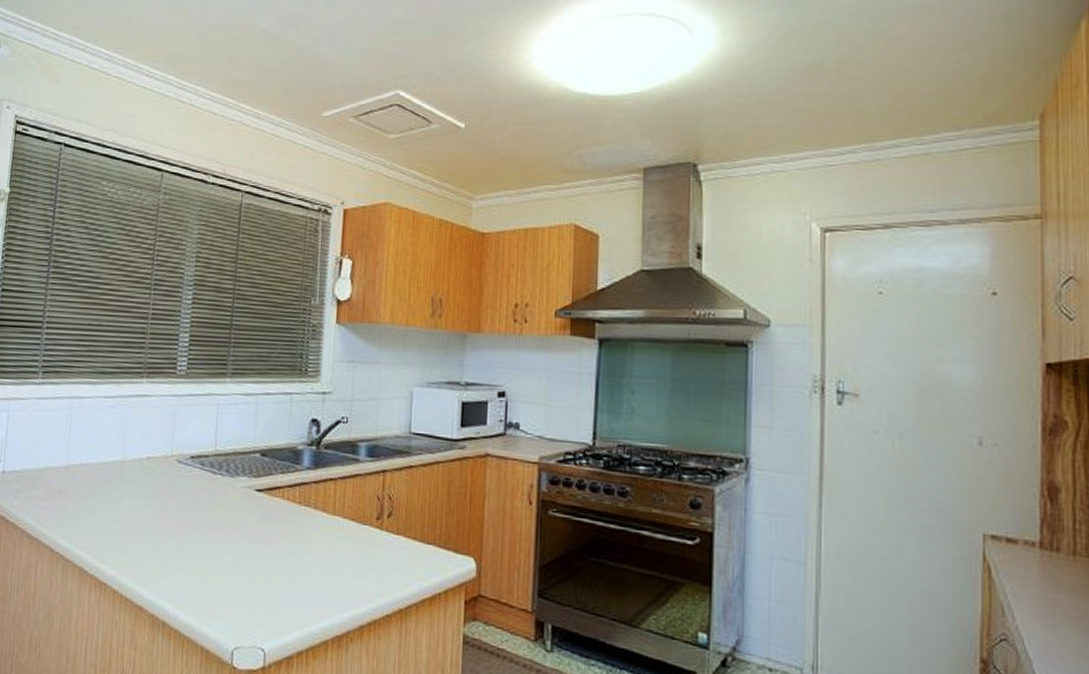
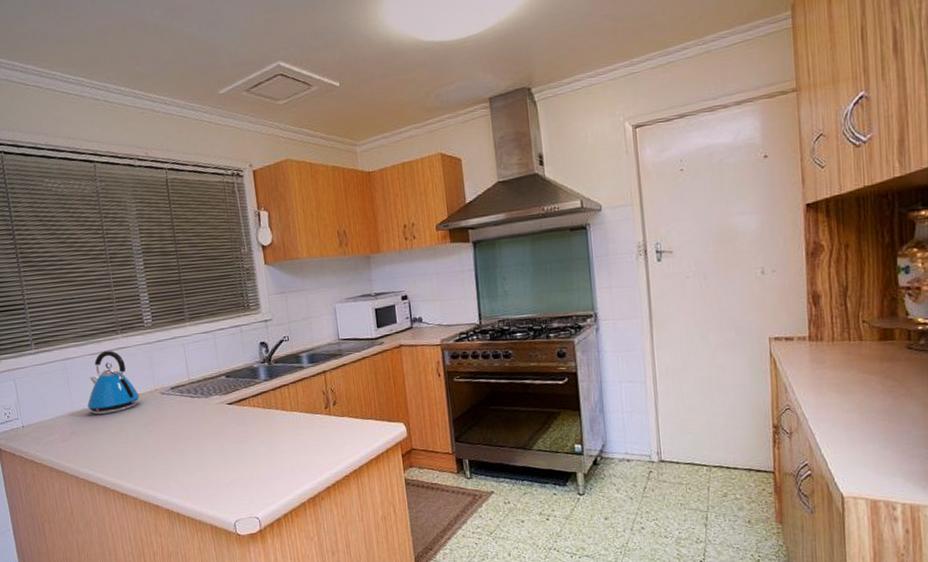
kettle: none [85,395,151,476] -> present [87,350,140,415]

